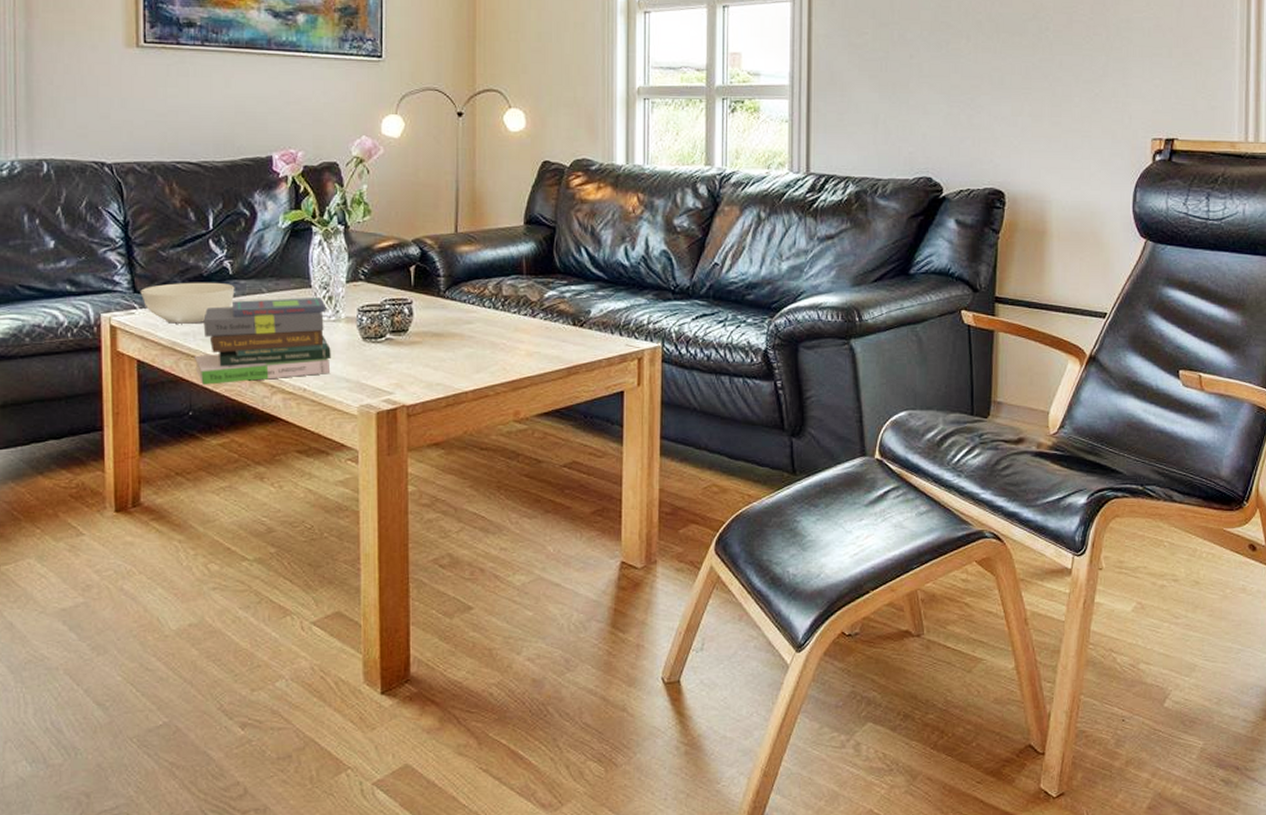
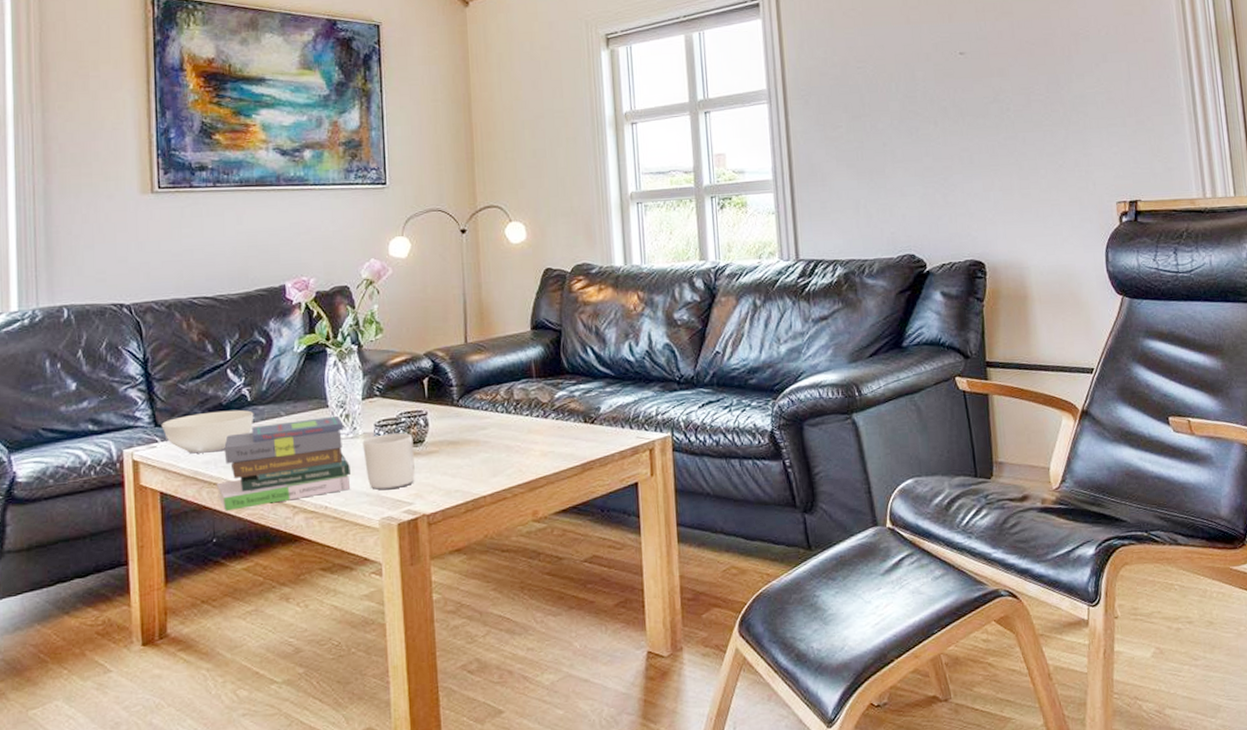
mug: none [344,320,396,377] -> present [362,432,415,490]

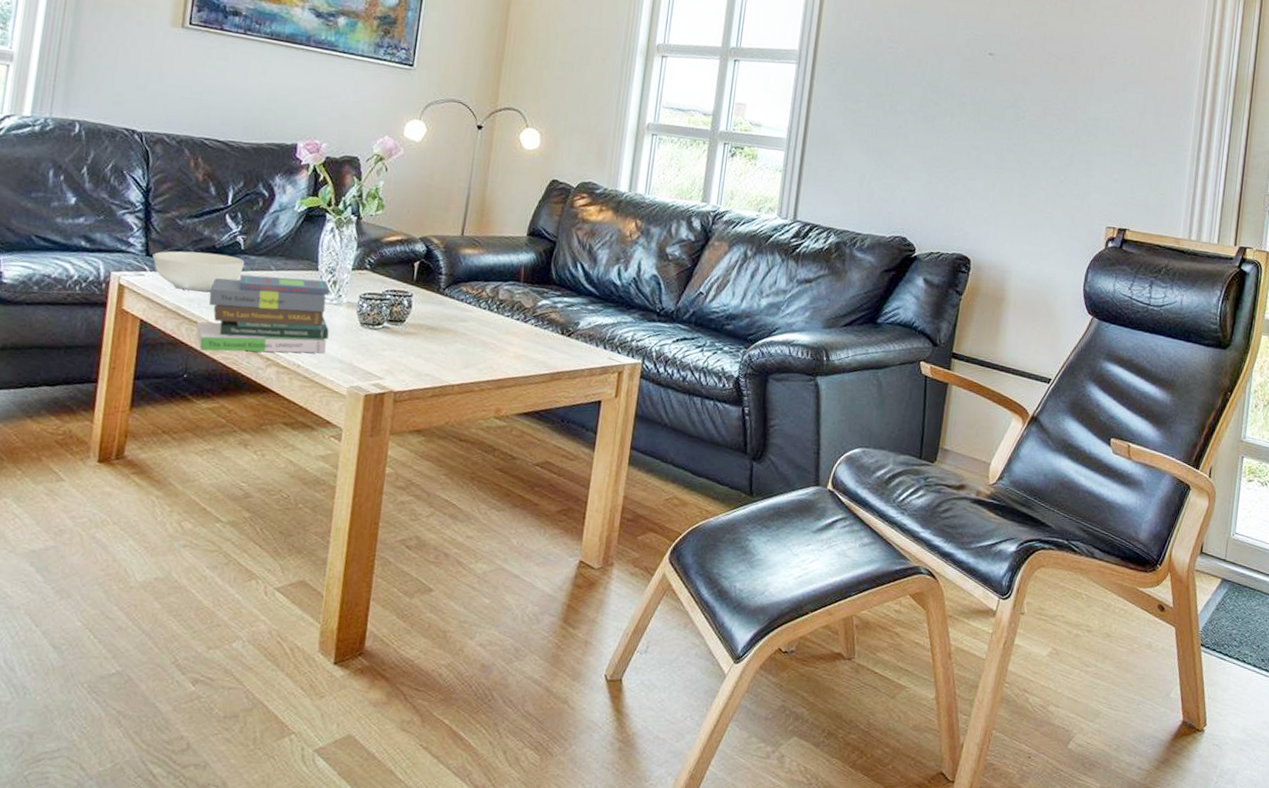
mug: present [362,432,415,490] -> none [343,307,395,361]

